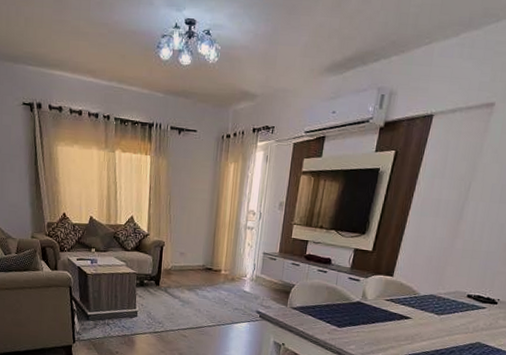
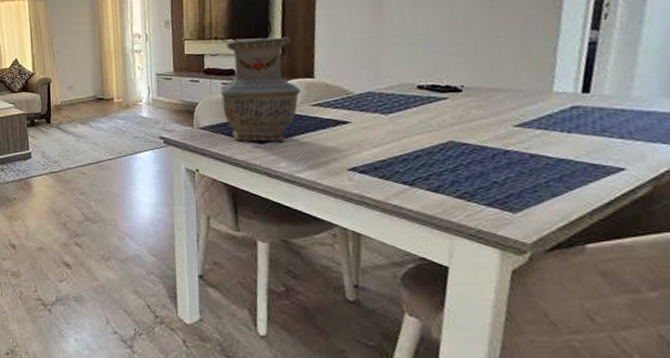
vase: none [314,232,383,328] -> present [219,36,301,142]

